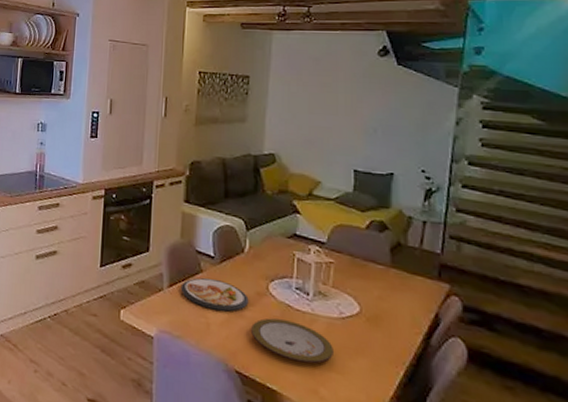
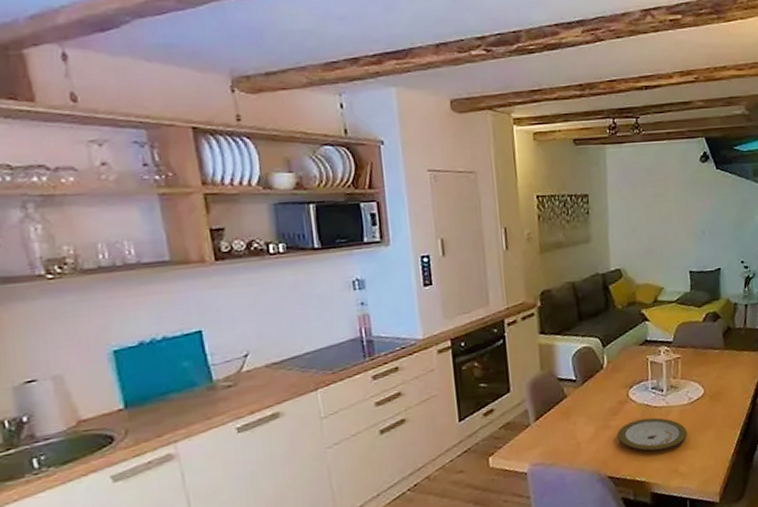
dish: present [180,277,249,312] -> none [547,400,613,430]

